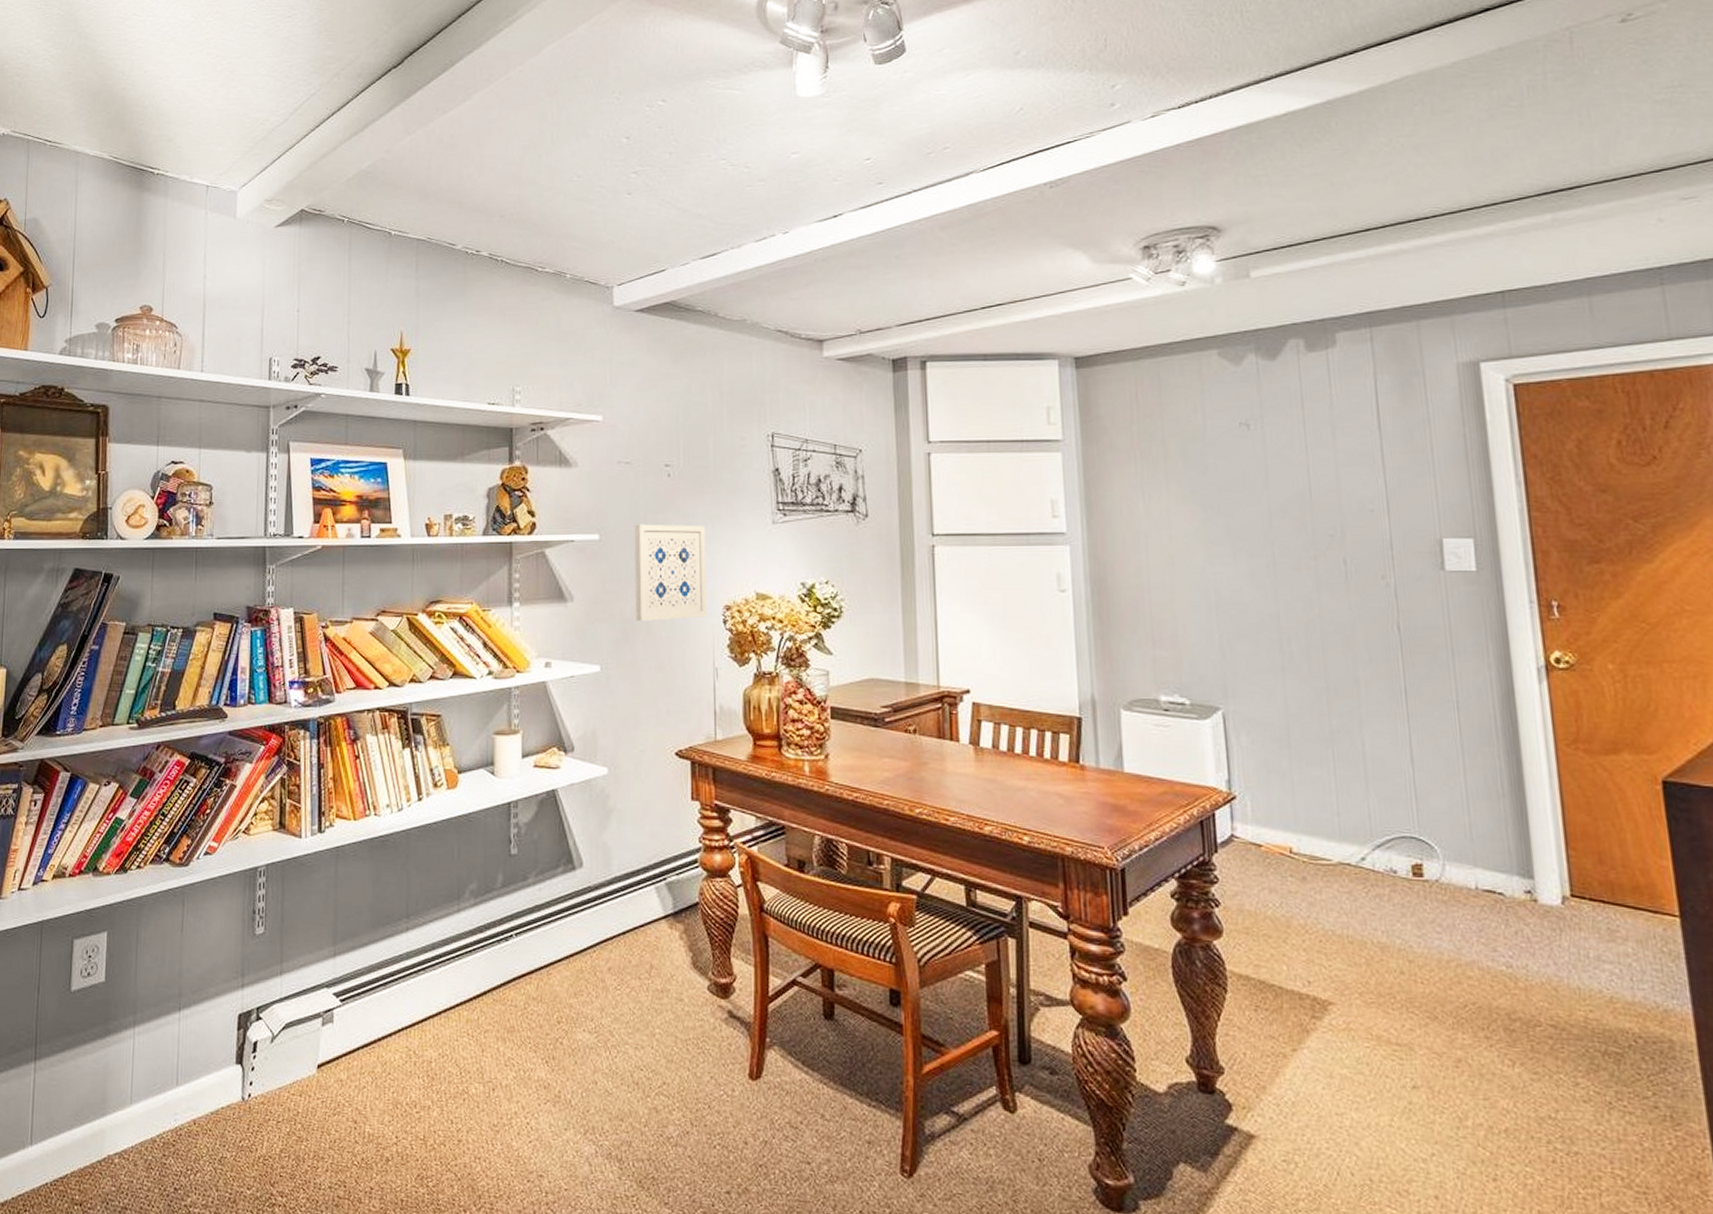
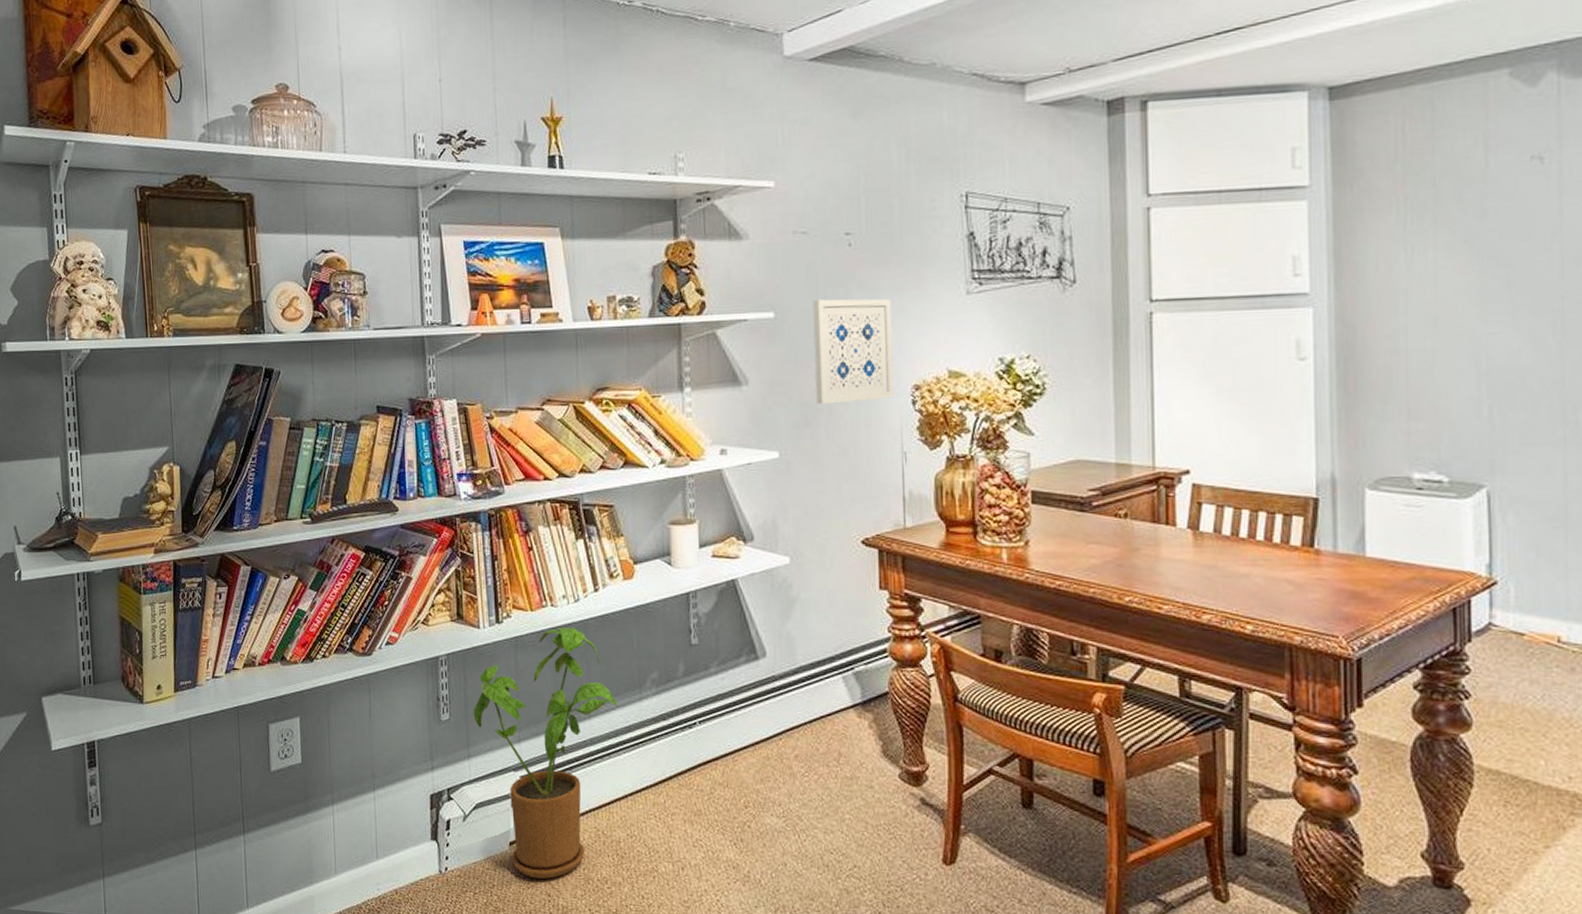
house plant: none [289,837,437,1104] -> present [473,628,619,879]

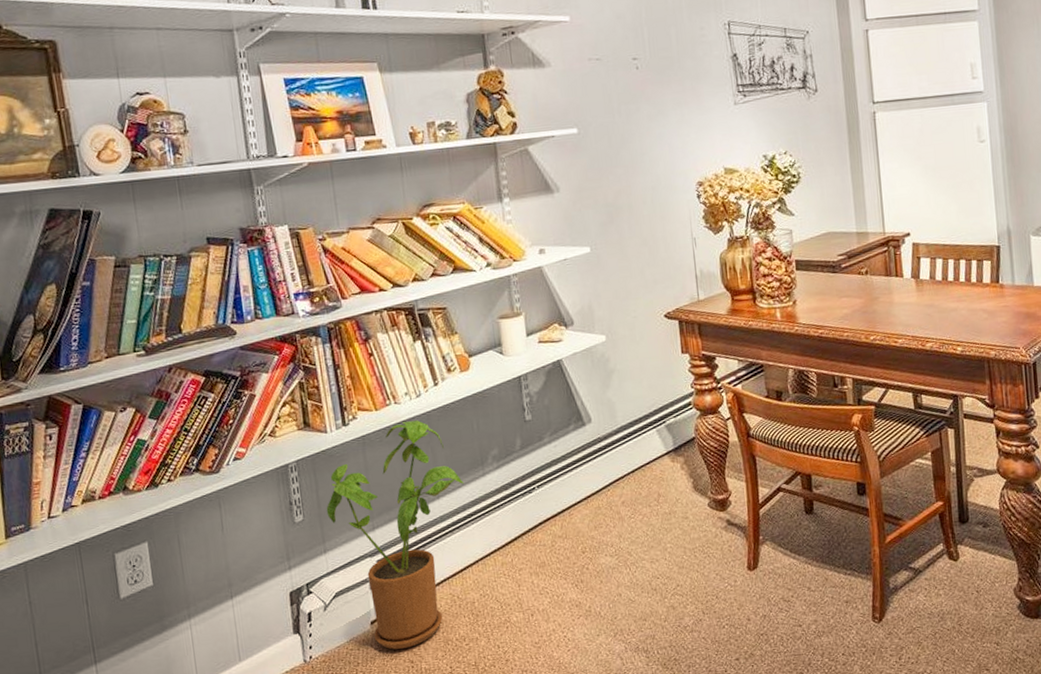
wall art: present [812,298,895,405] -> none [609,112,683,204]

